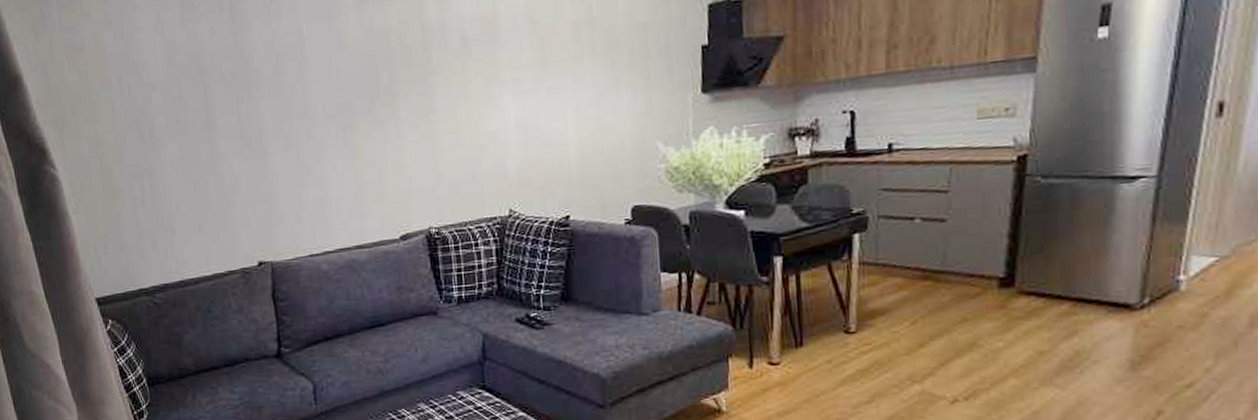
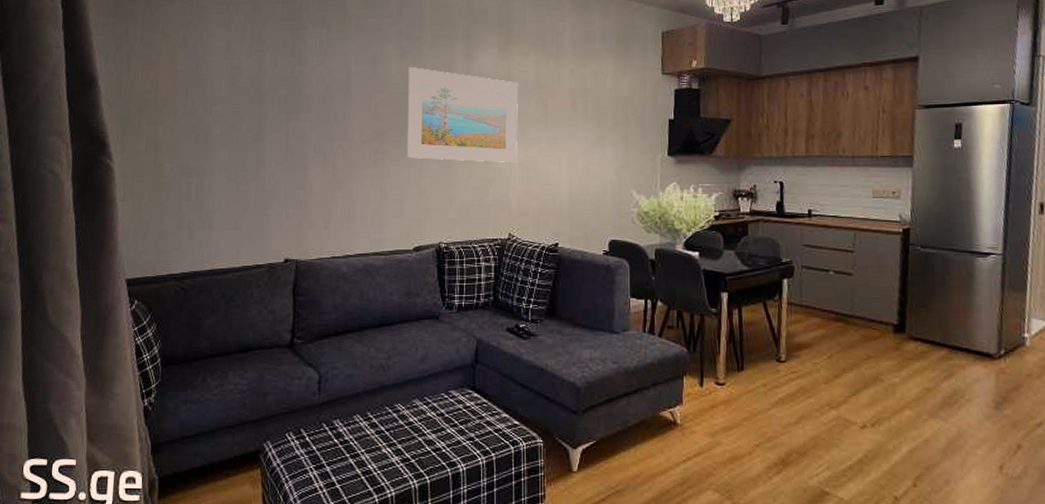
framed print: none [370,16,512,132] -> present [408,67,519,162]

